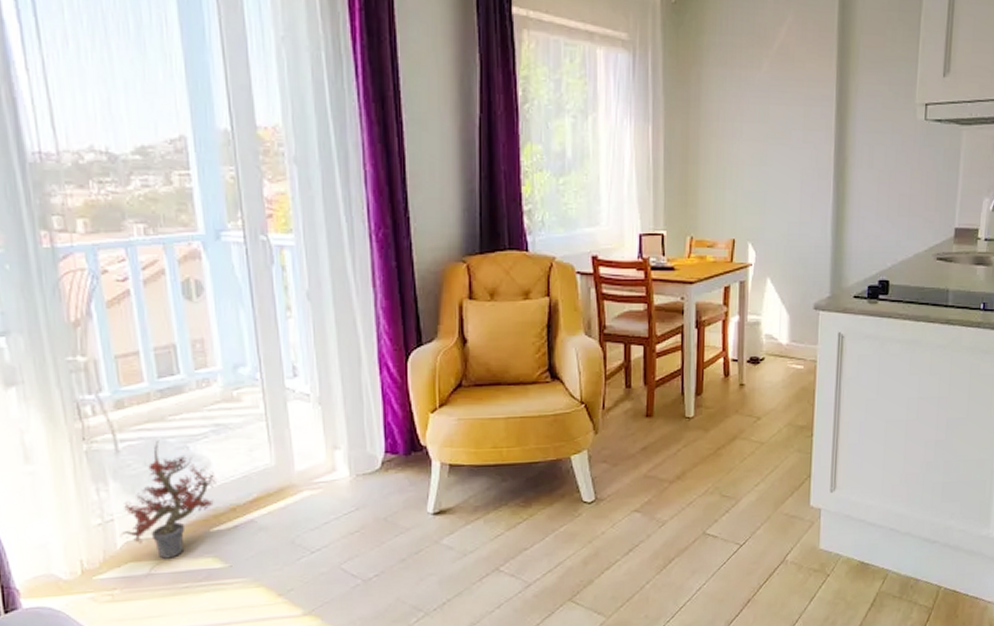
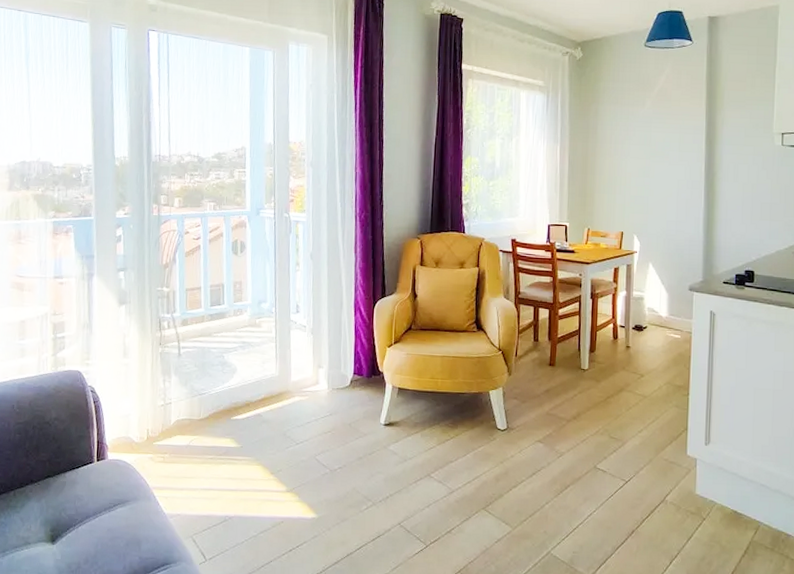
potted plant: present [120,441,218,559] -> none [174,350,240,436]

